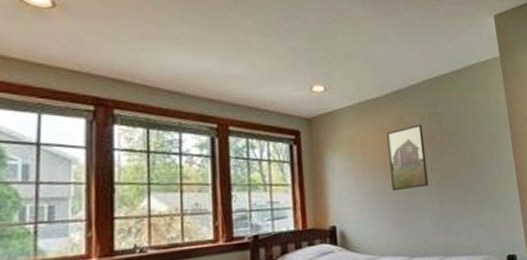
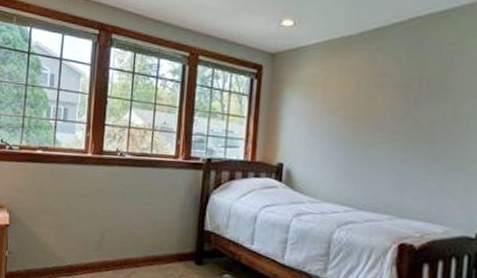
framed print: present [387,124,429,192] -> none [349,69,399,140]

